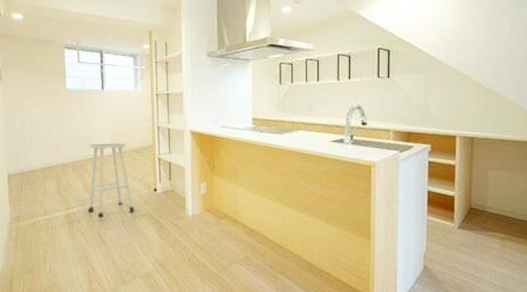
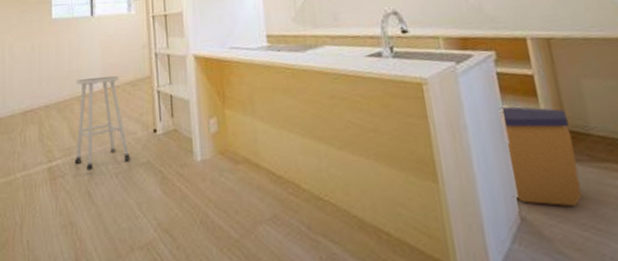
trash can: none [422,188,473,261] -> present [499,106,583,207]

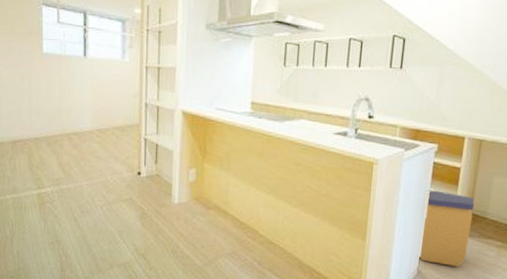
stool: present [75,75,131,172] -> none [63,118,115,201]

